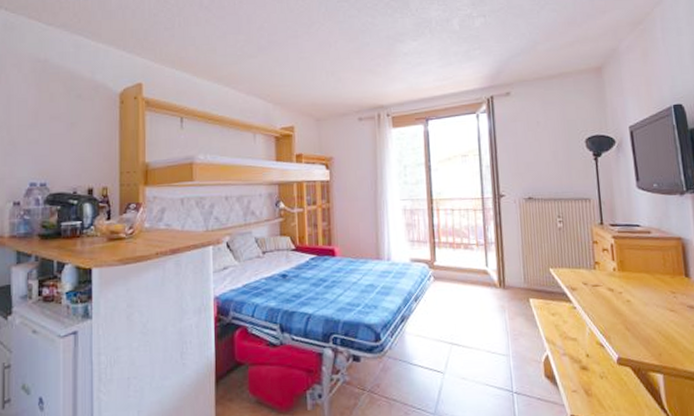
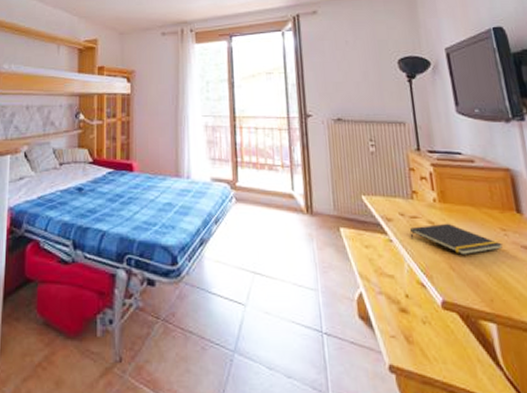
notepad: none [592,289,673,316] -> present [410,223,504,254]

